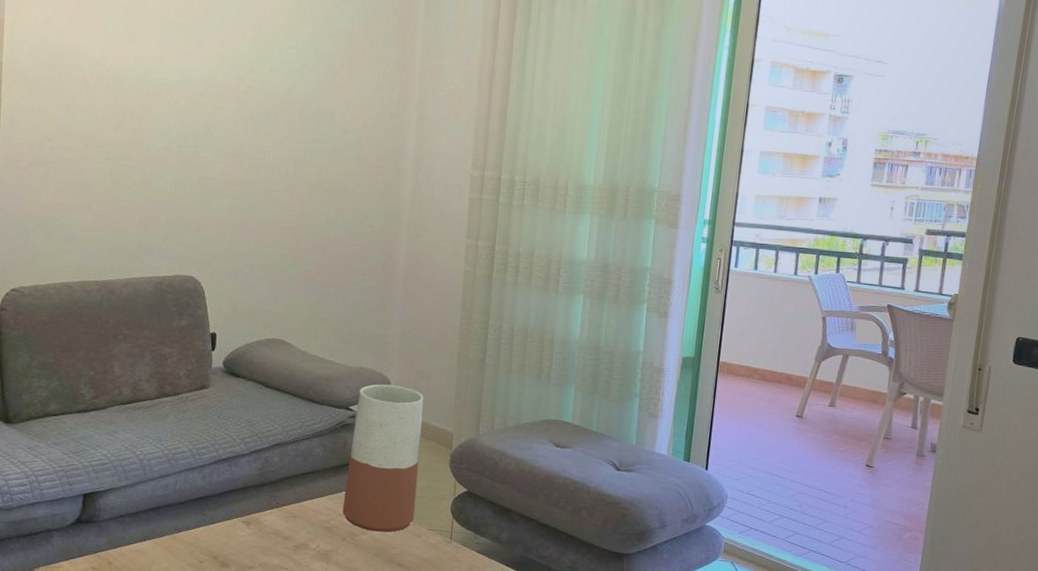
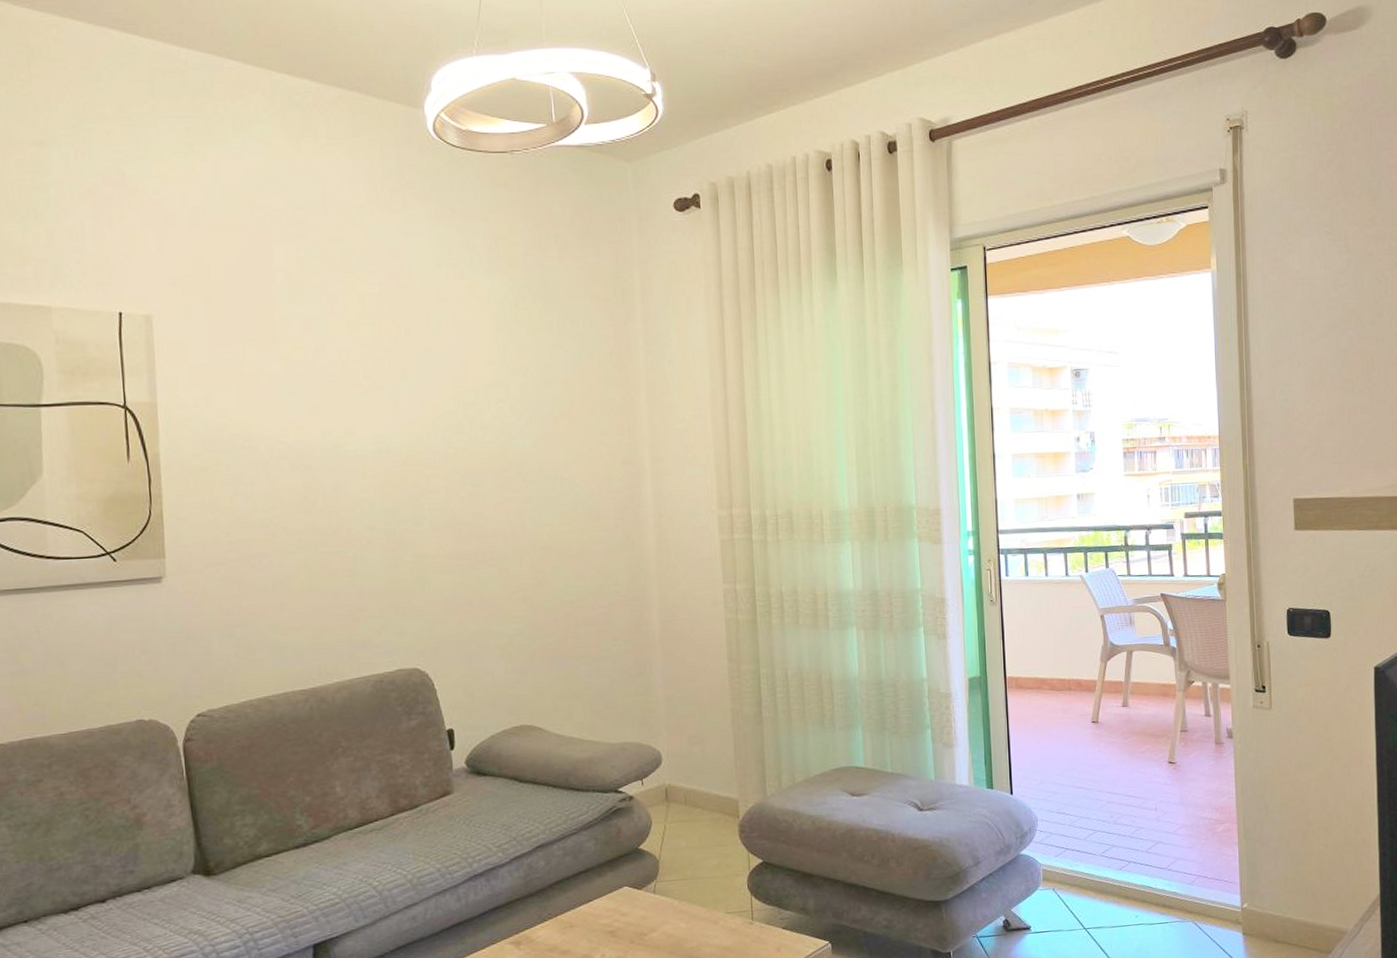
vase: present [342,384,424,532] -> none [625,756,709,927]

